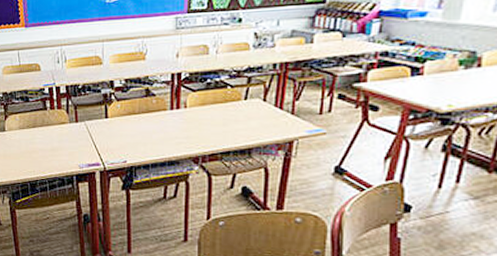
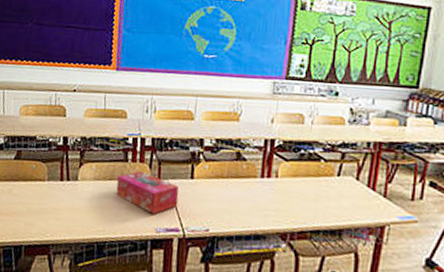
tissue box: none [39,117,96,153] -> present [116,171,179,214]

